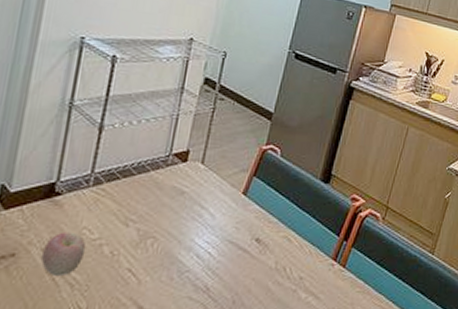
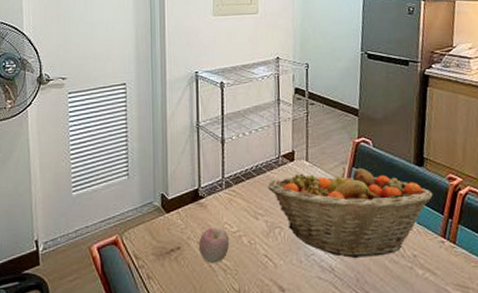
fruit basket: none [147,174,333,277] -> present [267,166,433,258]

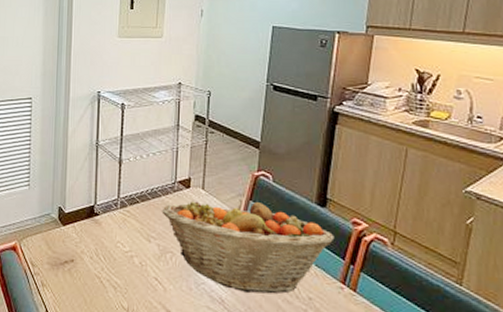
apple: present [198,227,230,263] -> none [91,244,122,279]

